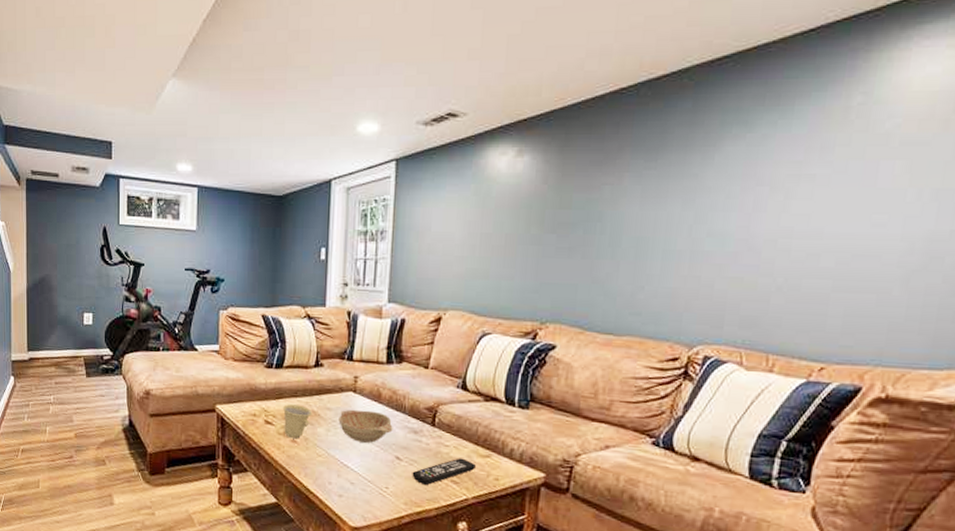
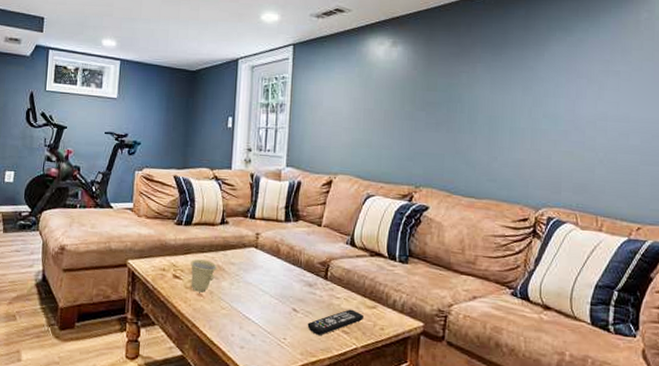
decorative bowl: present [338,409,393,443] -> none [241,264,290,296]

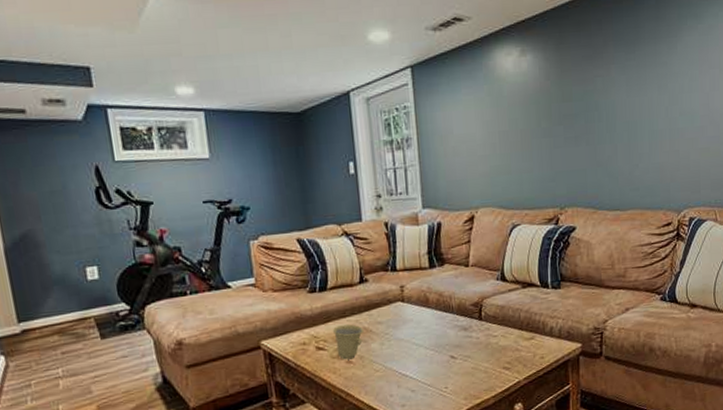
remote control: present [307,309,364,335] -> none [467,344,523,377]

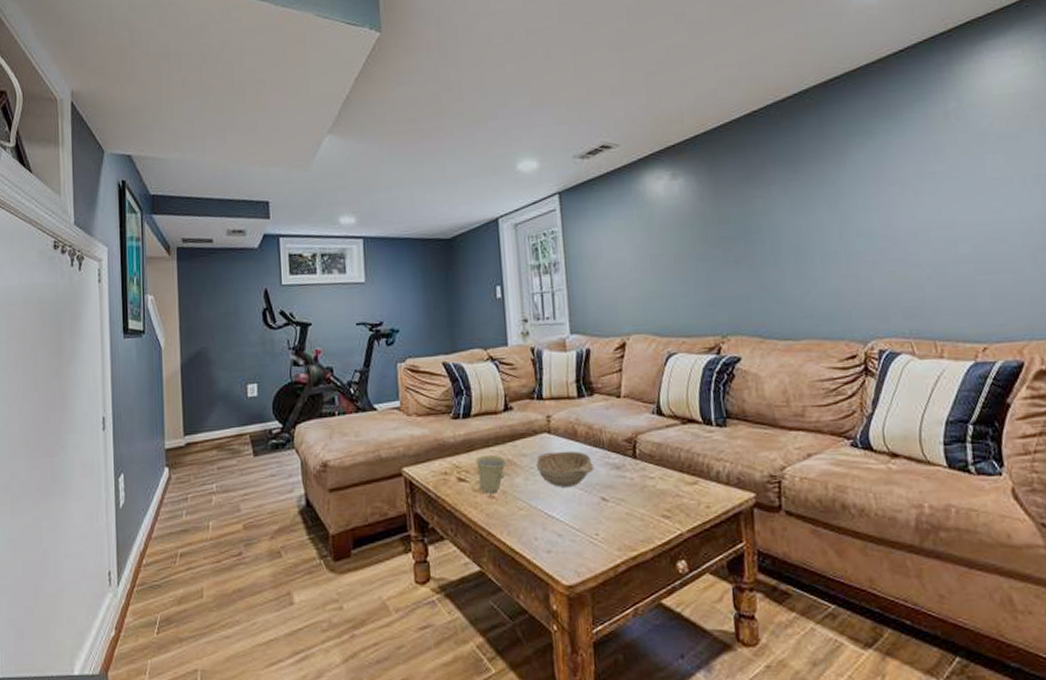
decorative bowl: none [391,316,444,350] -> present [536,450,594,487]

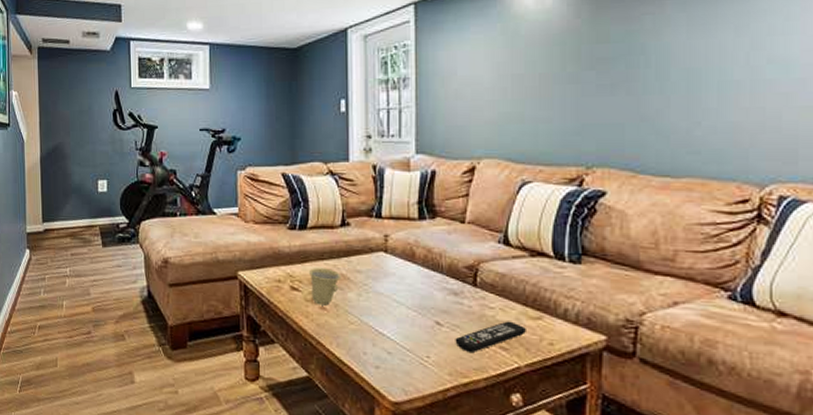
decorative bowl: present [536,450,594,487] -> none [370,271,430,307]
remote control: none [621,489,685,525] -> present [455,321,526,352]

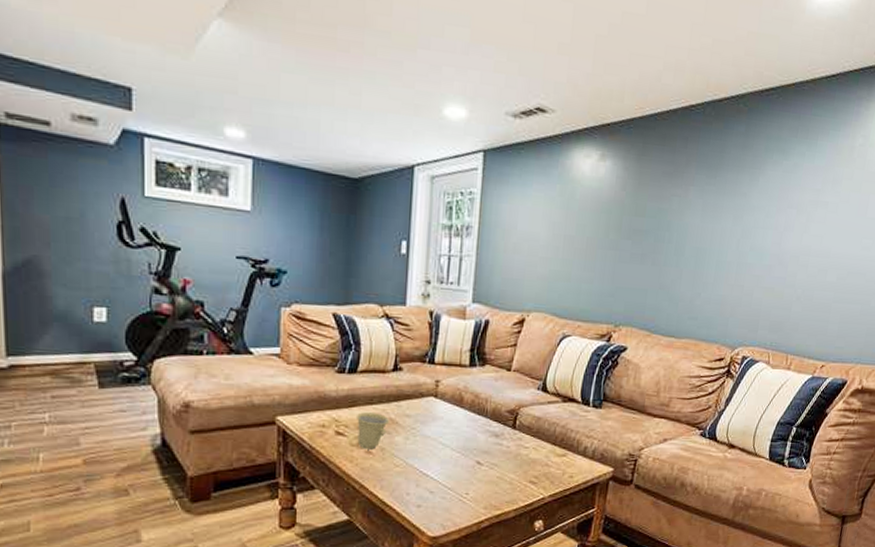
remote control: present [455,321,526,352] -> none [492,458,553,487]

